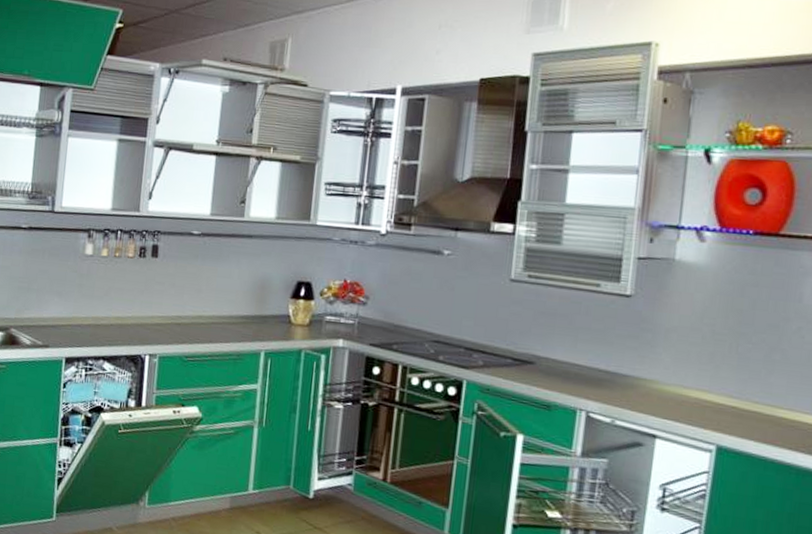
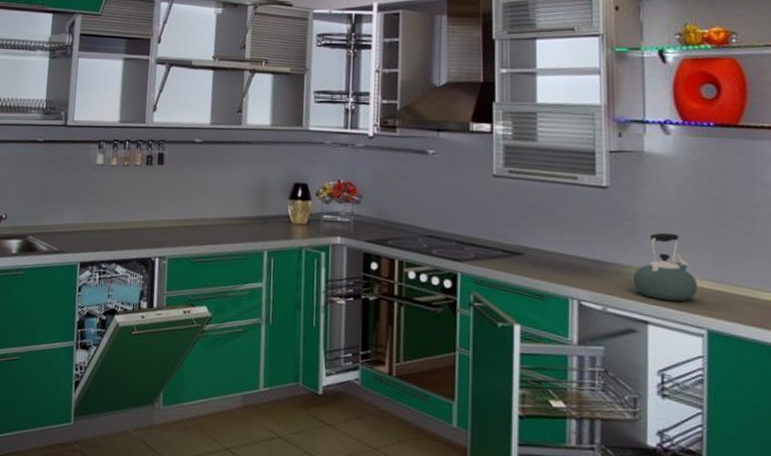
kettle: none [645,345,713,417] -> present [632,232,698,302]

